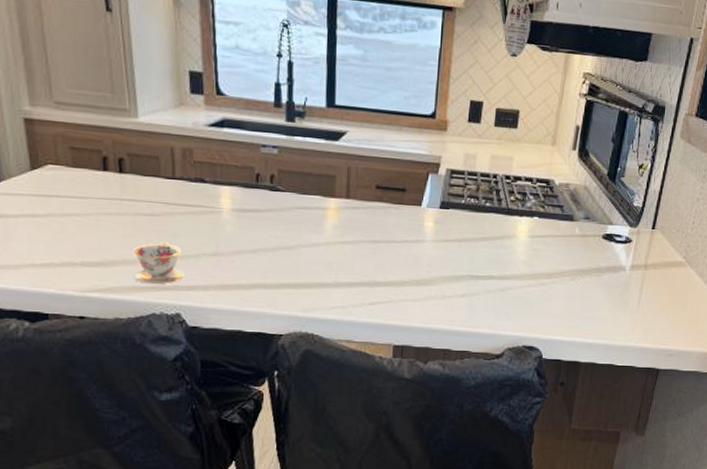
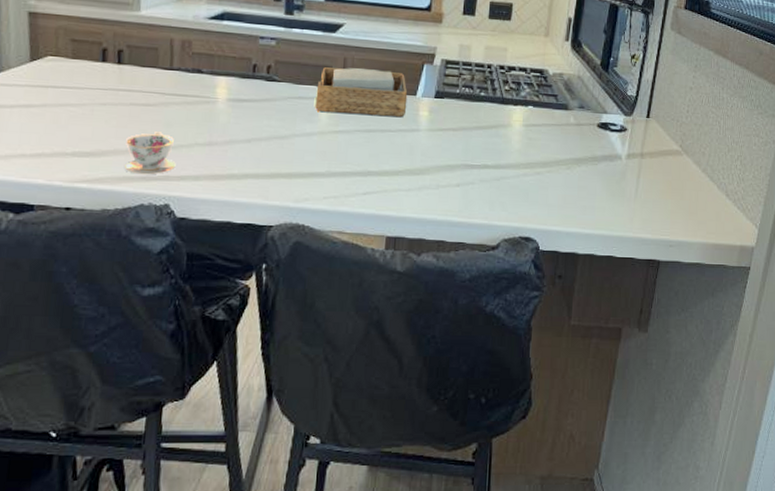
napkin holder: none [320,177,413,228] -> present [315,67,408,118]

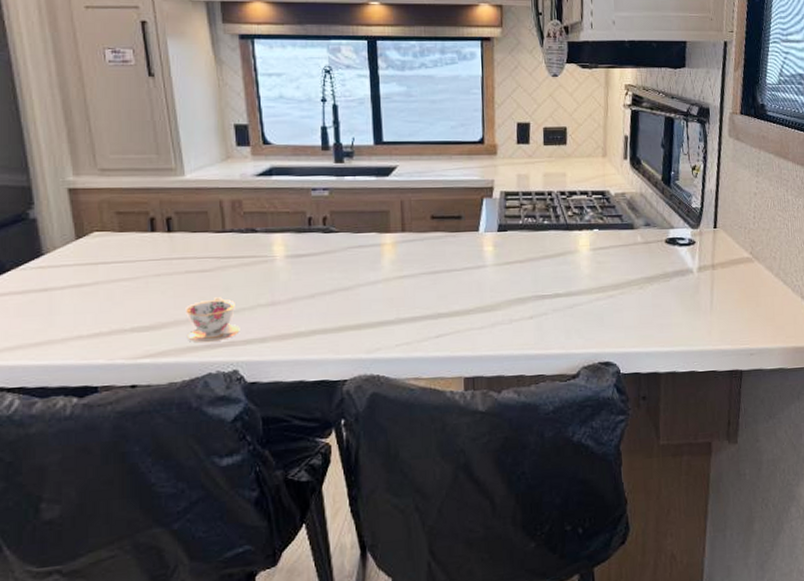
napkin holder: present [315,67,408,118] -> none [376,209,471,259]

